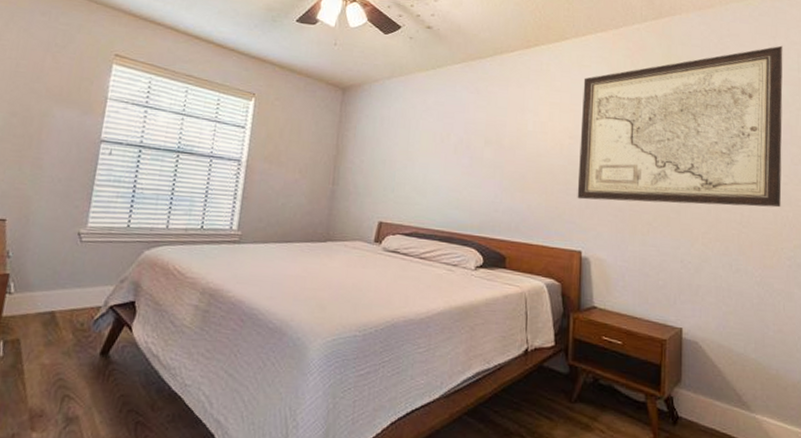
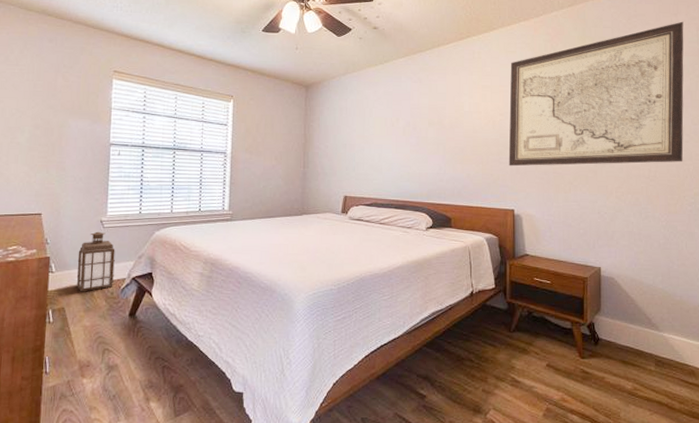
lantern: none [39,246,93,321] -> present [76,231,115,292]

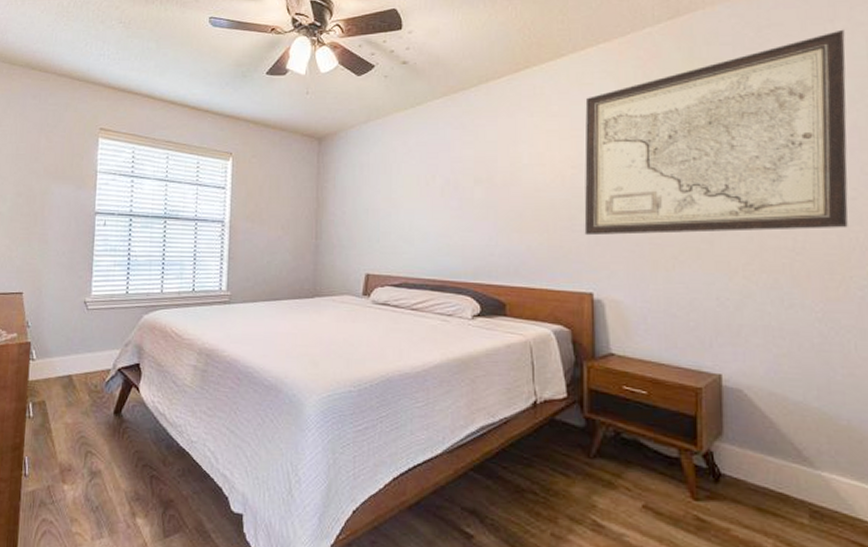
lantern: present [76,231,115,292] -> none [58,314,100,384]

